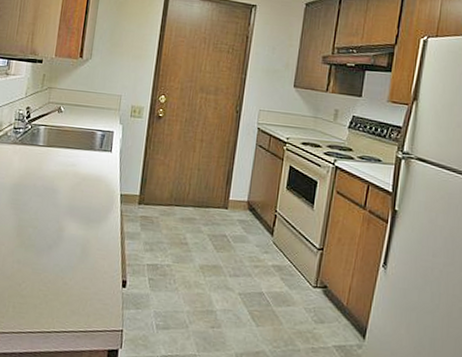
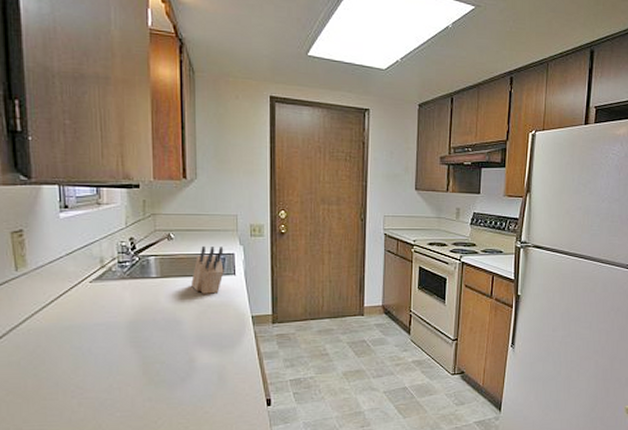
knife block: none [72,121,105,168] -> present [191,245,224,294]

